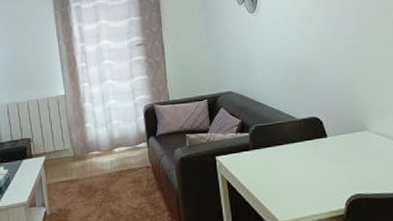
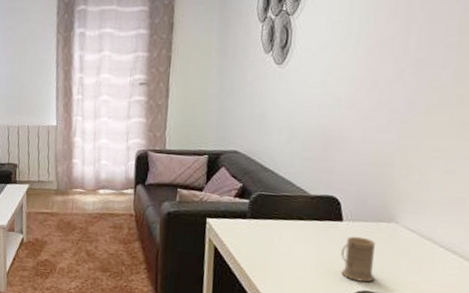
mug: none [331,147,362,187] -> present [341,236,375,283]

